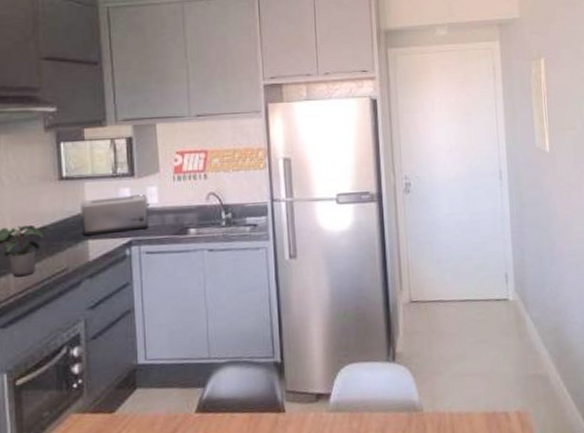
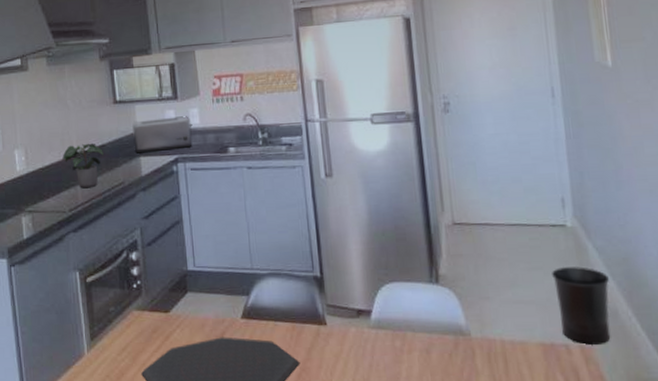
waste bin: none [495,337,543,411] -> present [552,266,611,345]

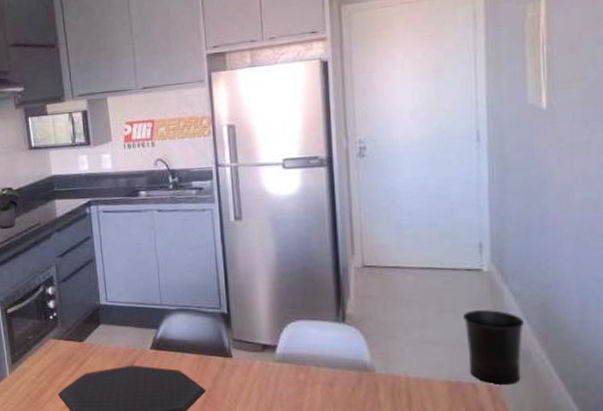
toaster: present [132,116,193,154] -> none [47,161,105,197]

